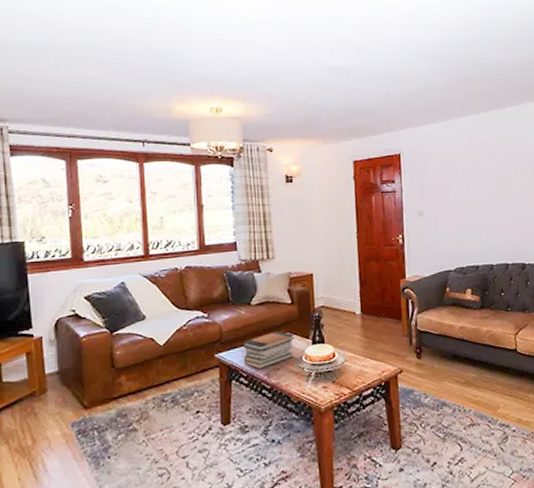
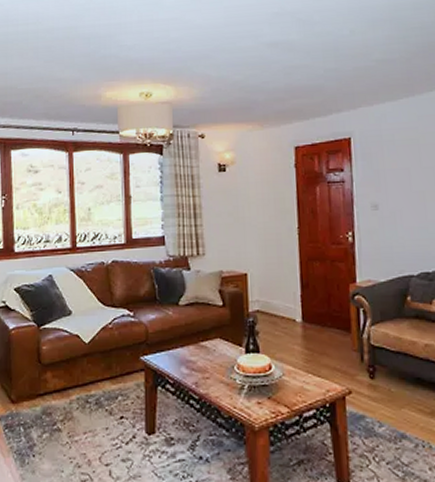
book stack: present [242,331,295,369] -> none [169,336,226,376]

